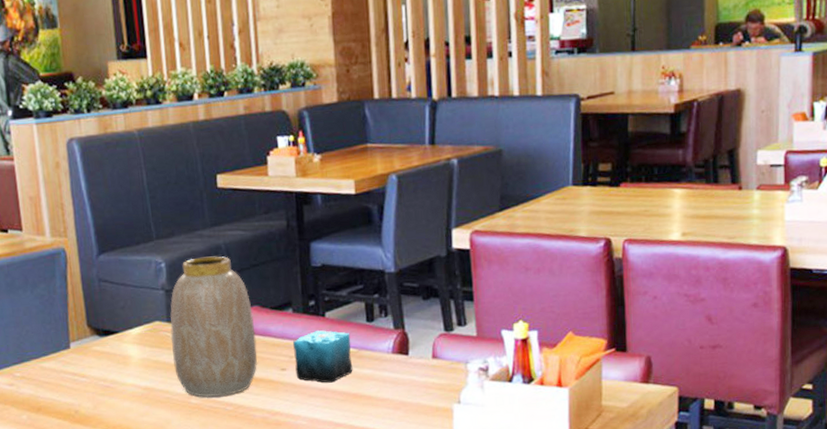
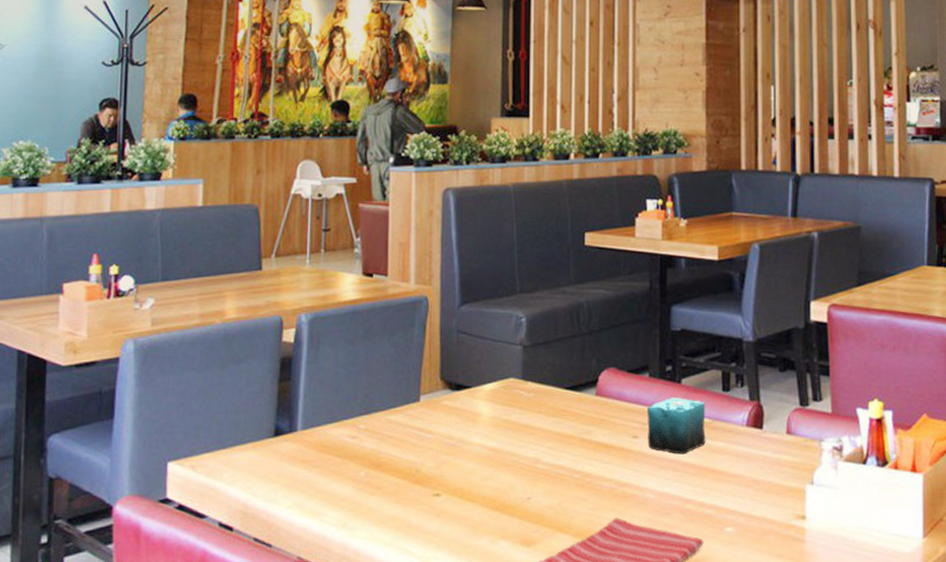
vase: present [169,256,258,398] -> none [523,314,610,464]

